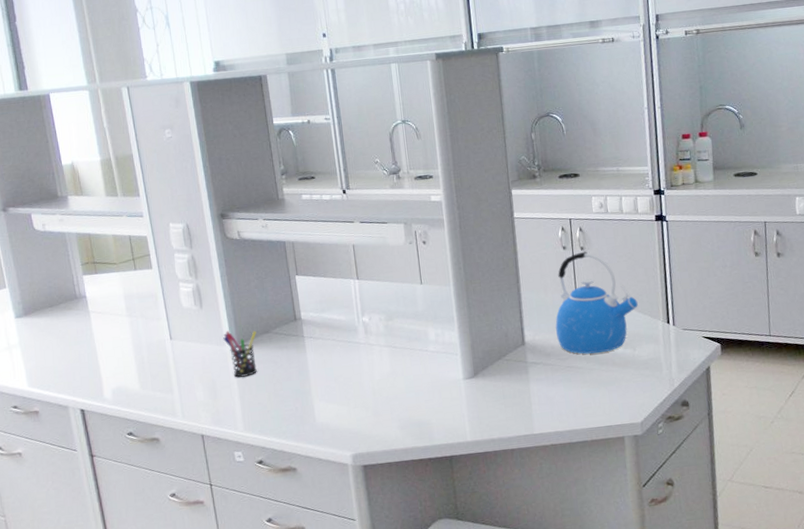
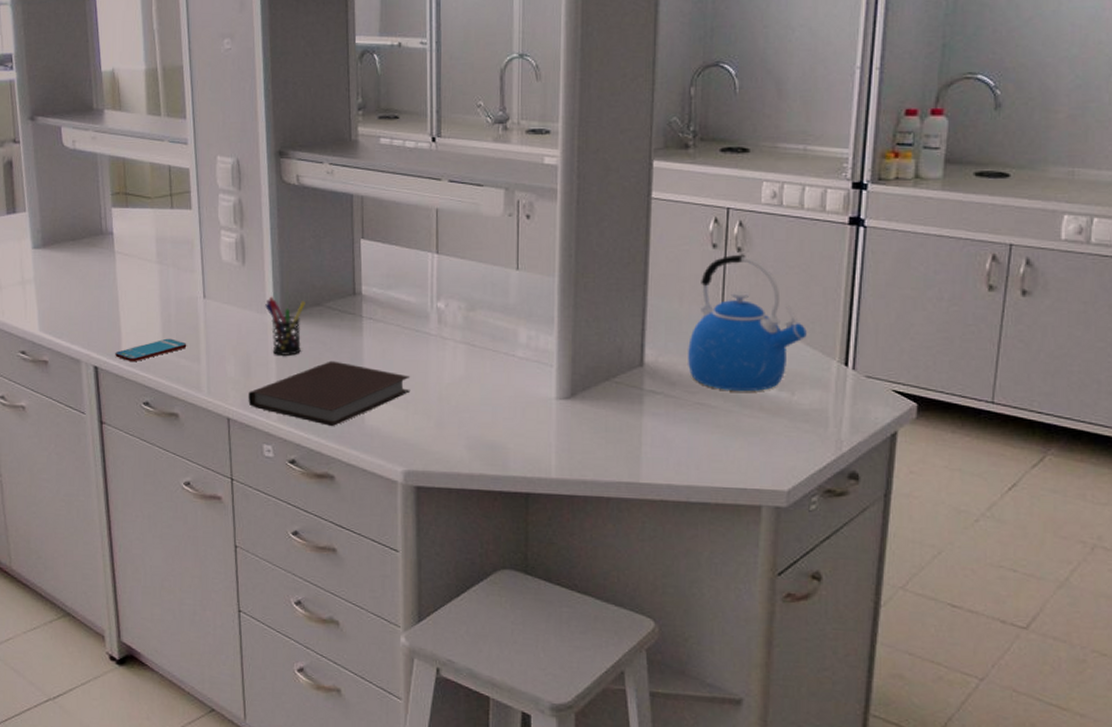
smartphone: none [98,376,161,402] -> present [115,338,187,362]
notebook: none [217,375,350,428] -> present [248,360,411,426]

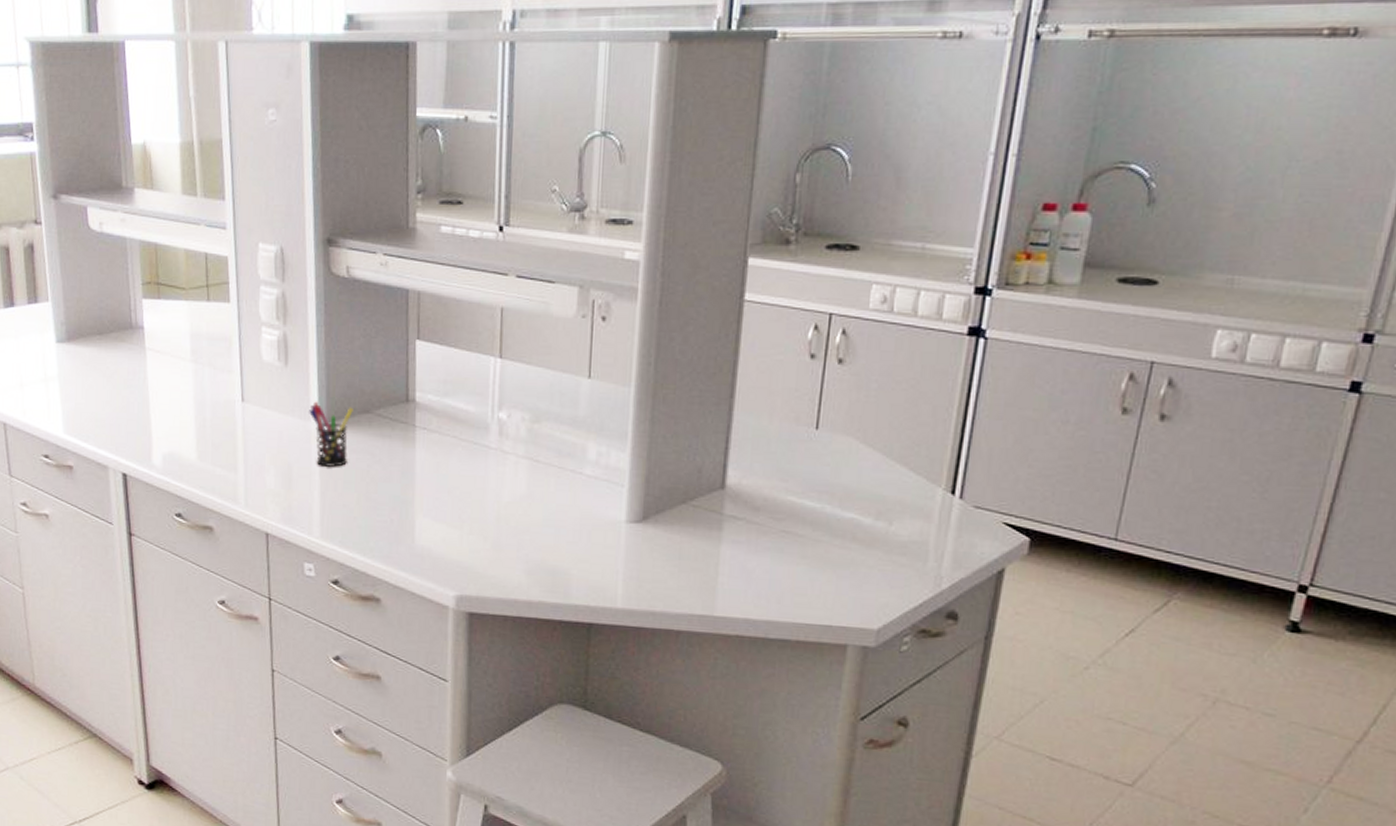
smartphone: present [115,338,187,362] -> none [145,445,223,470]
notebook: present [248,360,411,426] -> none [289,473,467,545]
kettle: present [688,254,807,392] -> none [775,366,911,520]

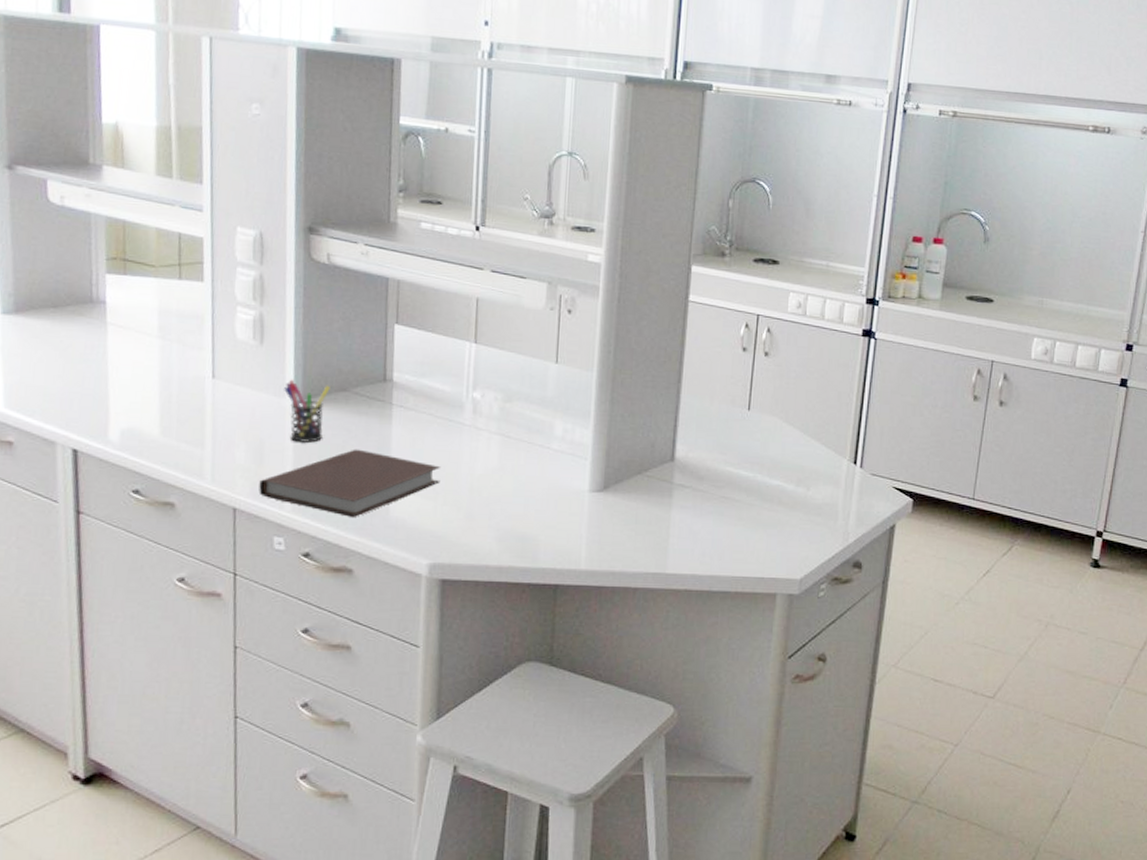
notebook: none [289,473,467,545] -> present [259,449,441,517]

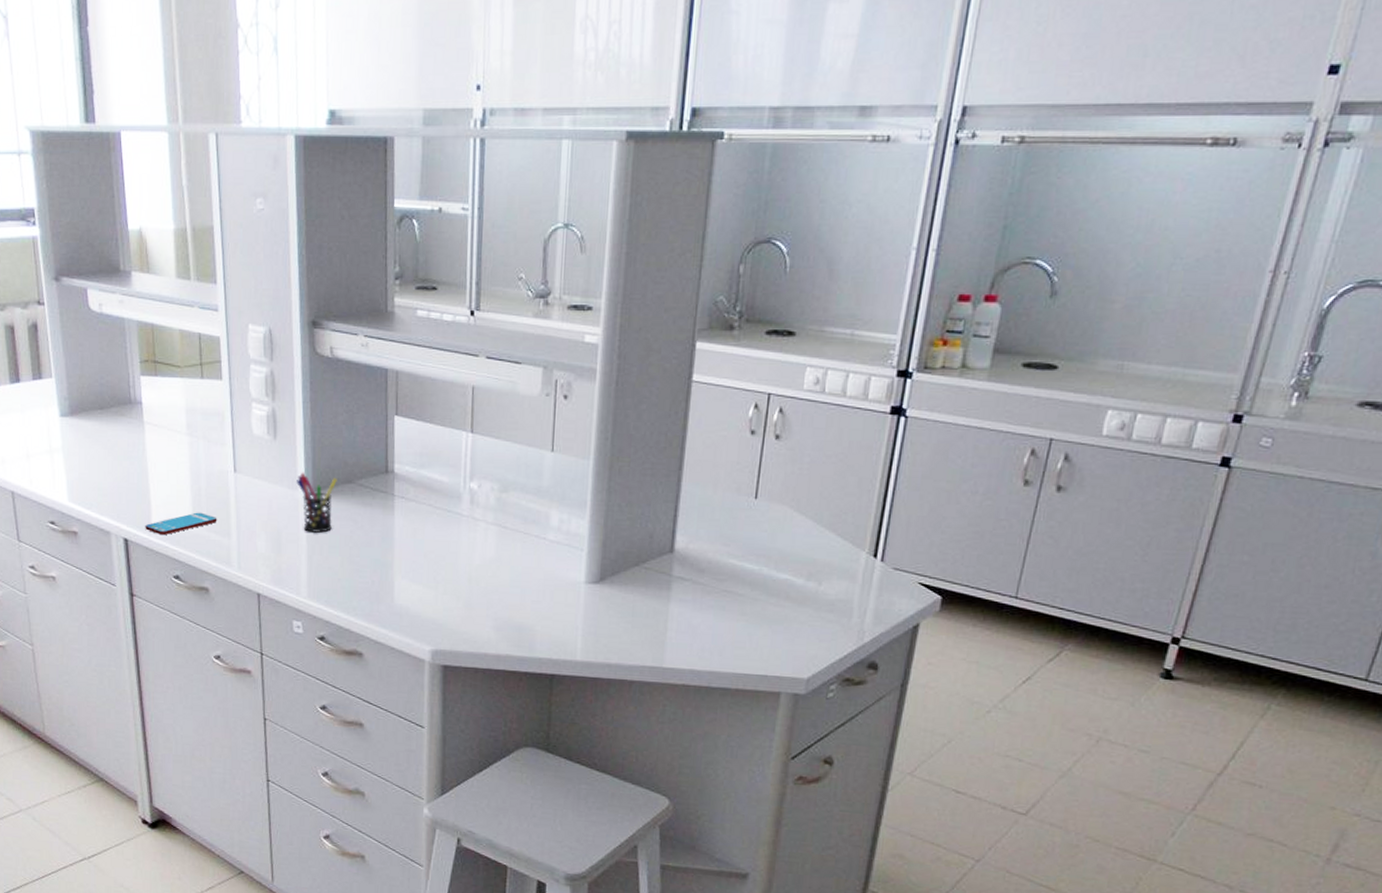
smartphone: none [100,420,190,446] -> present [145,512,217,536]
notebook: present [259,449,441,517] -> none [278,539,441,604]

